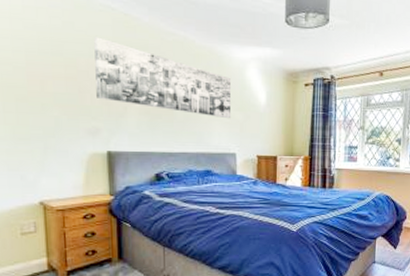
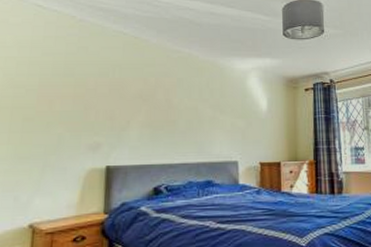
wall art: present [94,37,232,119] -> none [101,58,233,127]

